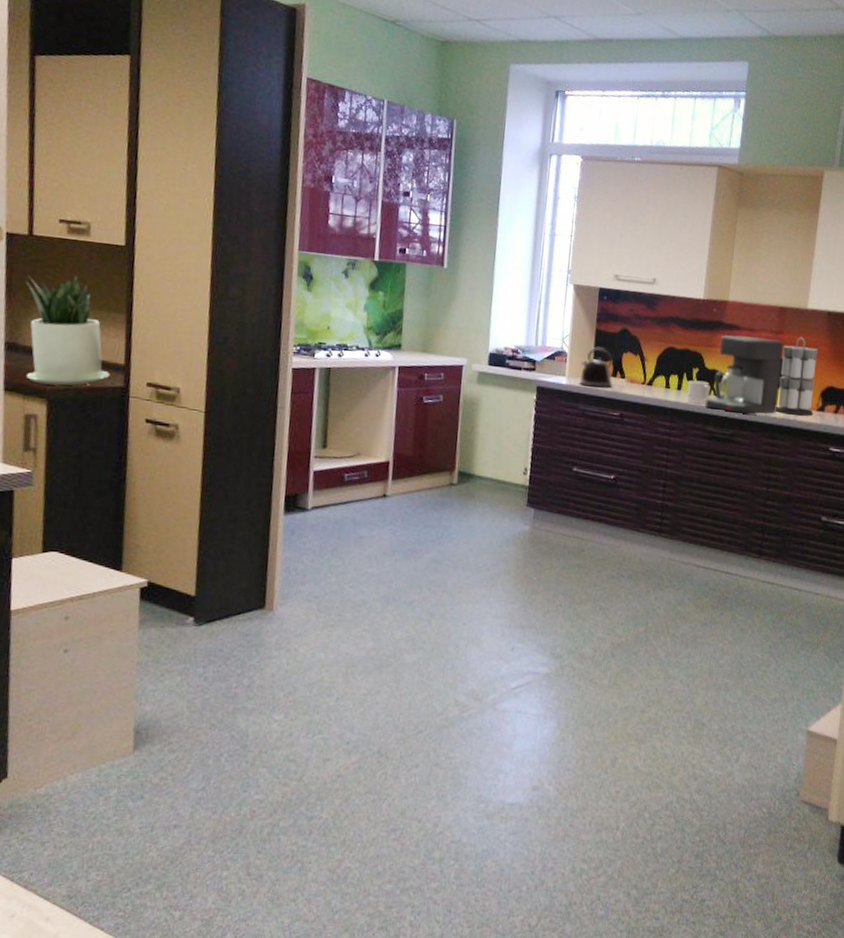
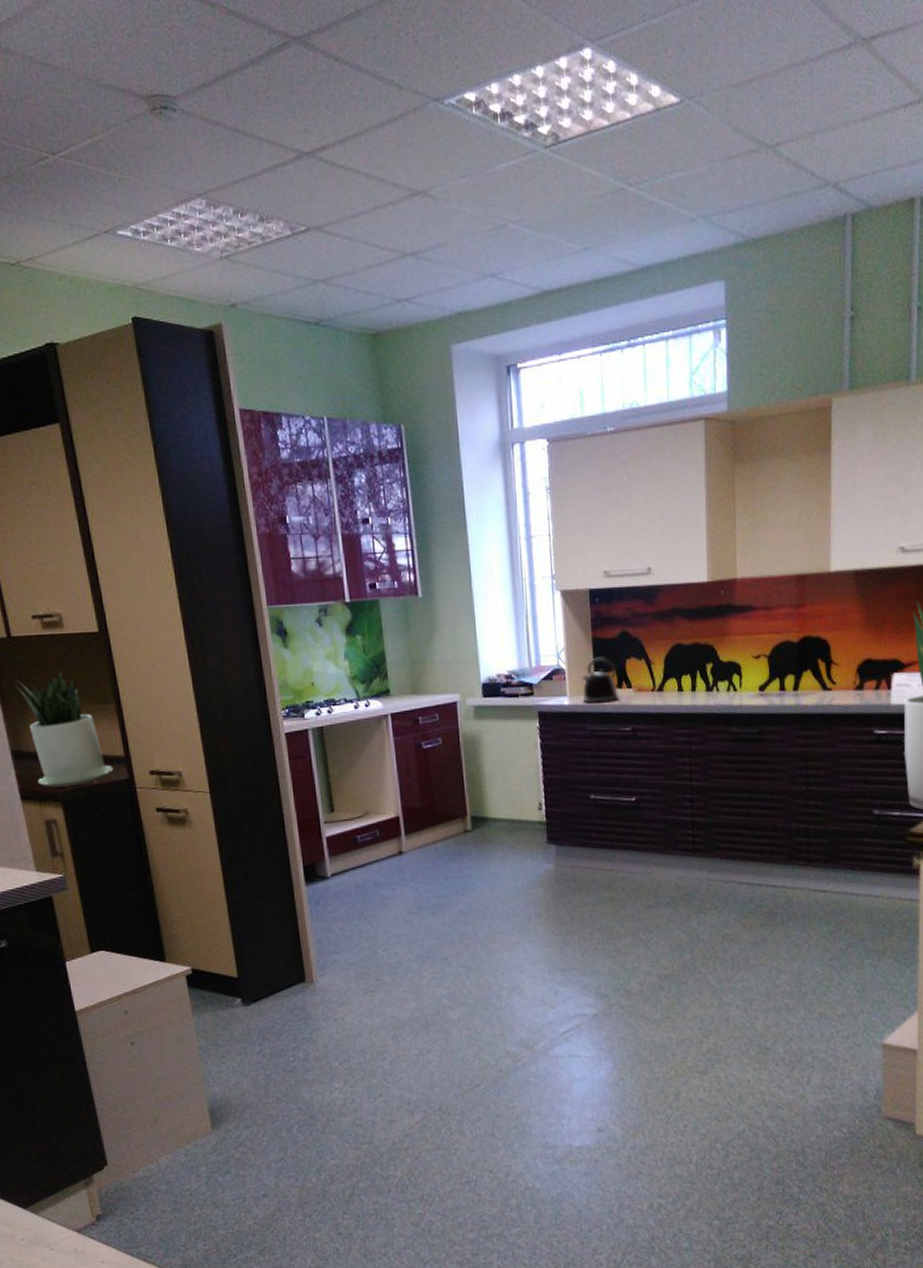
mug: present [687,380,710,405] -> none [702,676,729,704]
coffee maker: present [705,335,783,415] -> none [725,614,808,708]
spice rack: present [776,337,819,416] -> none [806,606,851,700]

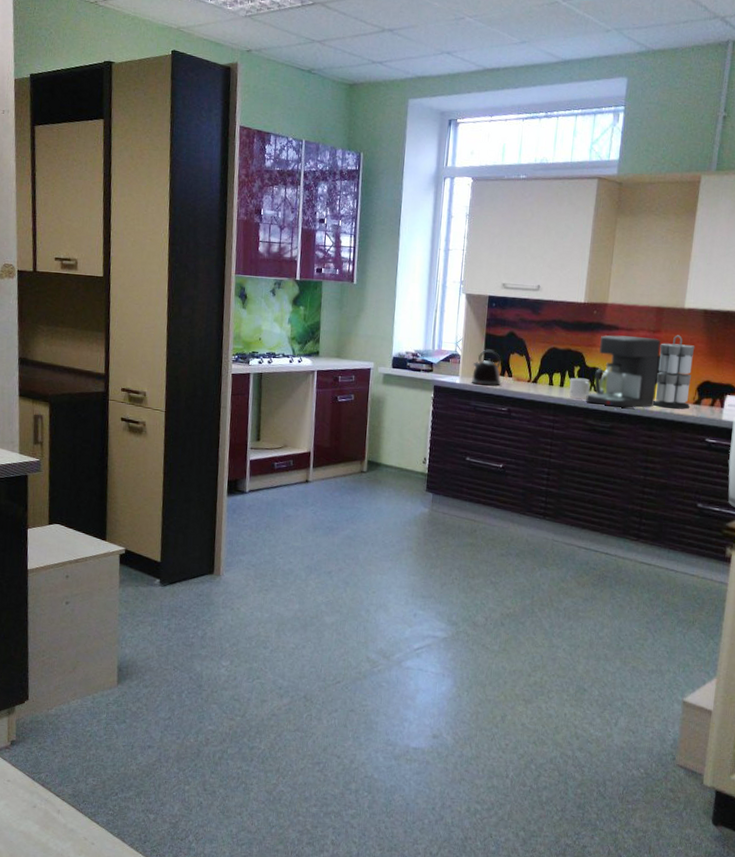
planter: present [15,671,114,788] -> none [32,302,94,392]
mug: none [702,676,729,704] -> present [569,377,591,400]
coffee maker: none [725,614,808,708] -> present [586,335,661,409]
spice rack: none [806,606,851,700] -> present [653,335,695,409]

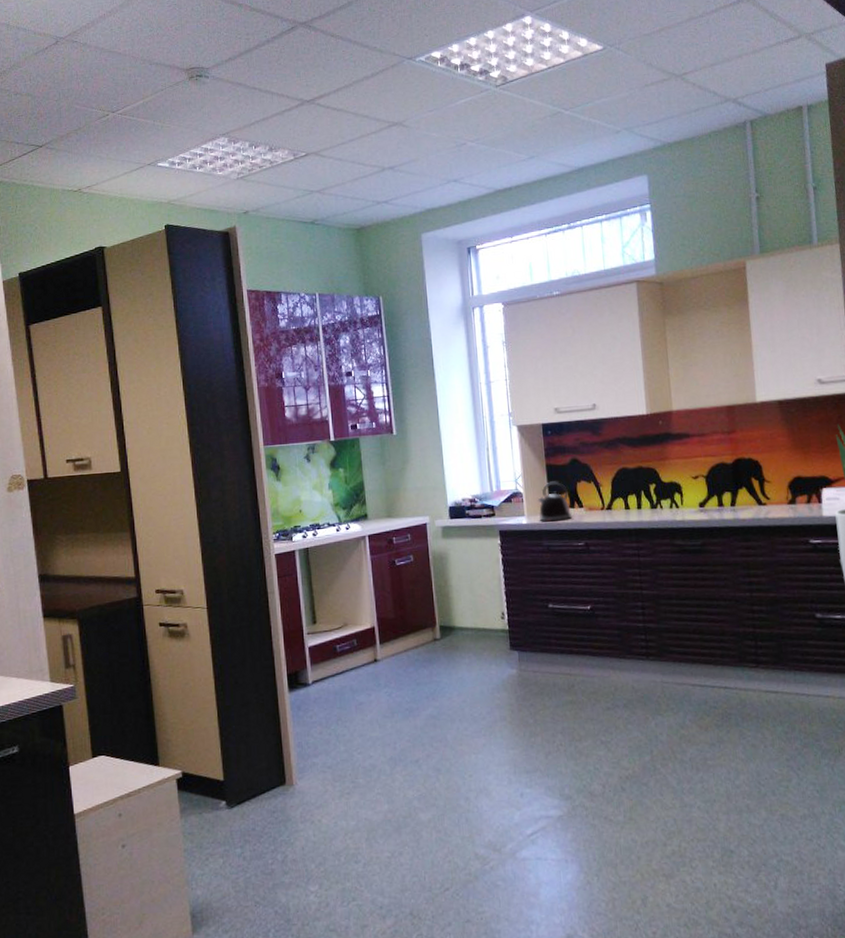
mug: present [569,377,591,400] -> none [647,495,672,520]
coffee maker: present [586,335,661,409] -> none [668,439,745,523]
spice rack: present [653,335,695,409] -> none [738,432,785,514]

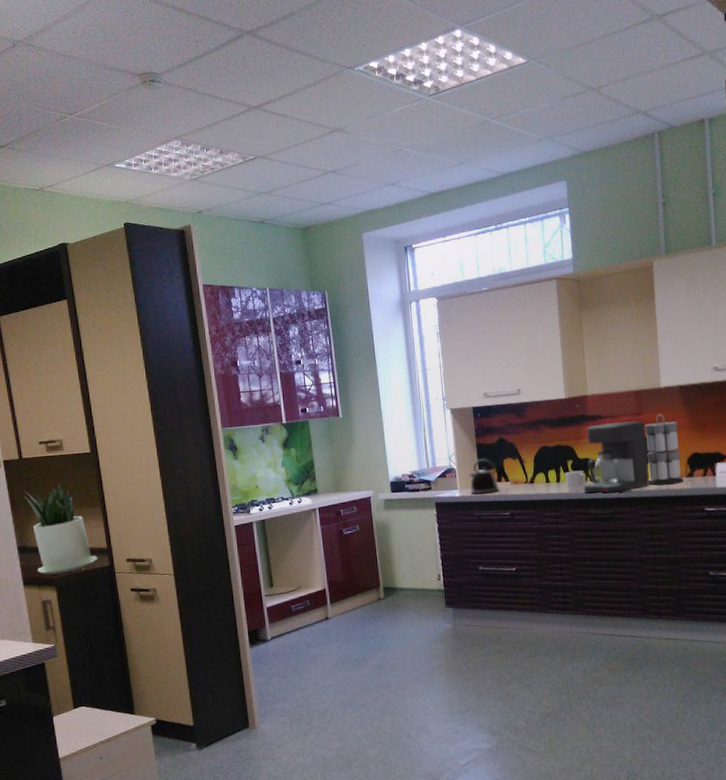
planter: none [47,505,125,607] -> present [24,483,98,575]
mug: none [647,495,672,520] -> present [565,470,586,492]
coffee maker: none [668,439,745,523] -> present [583,420,650,494]
spice rack: none [738,432,785,514] -> present [644,414,684,486]

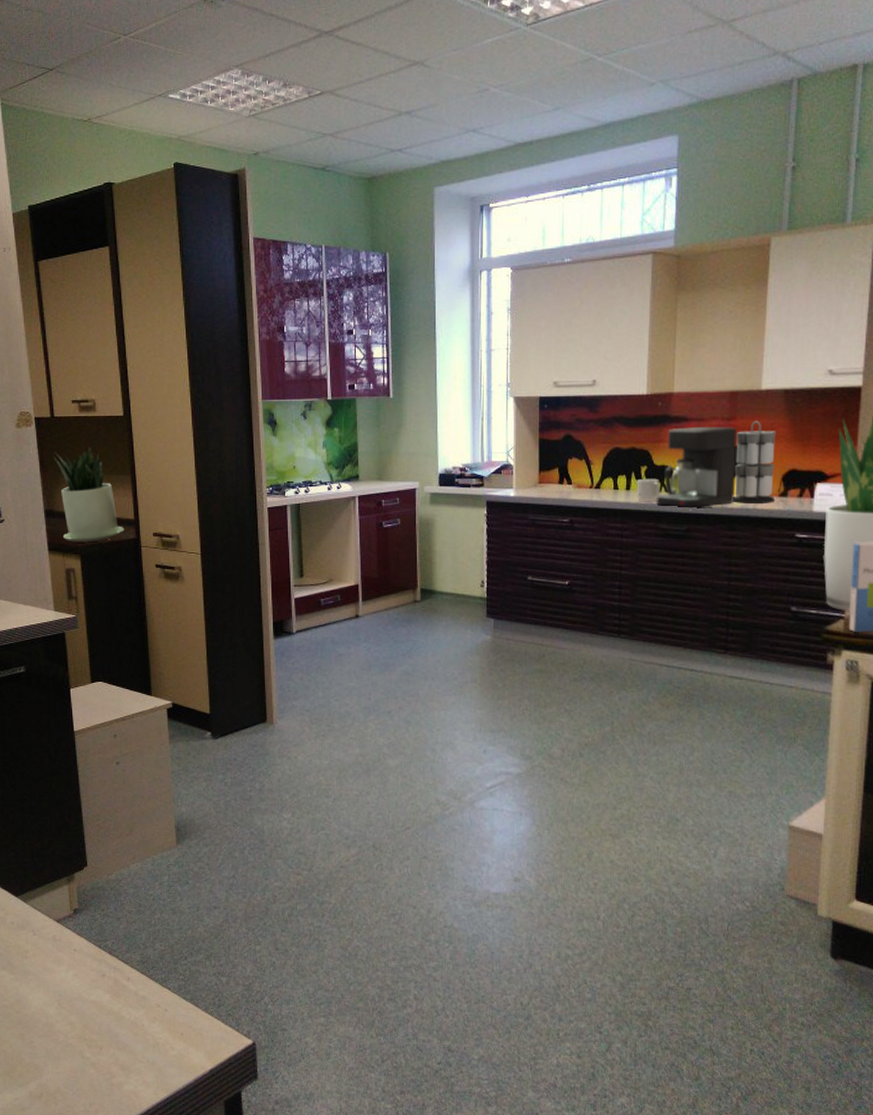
kettle: present [468,458,500,496] -> none [527,456,560,497]

